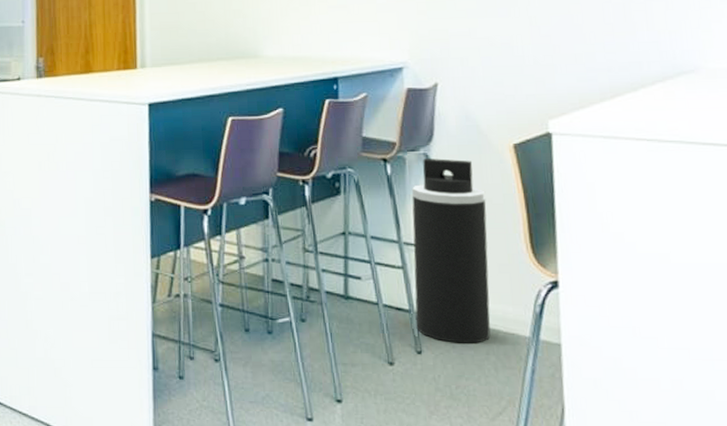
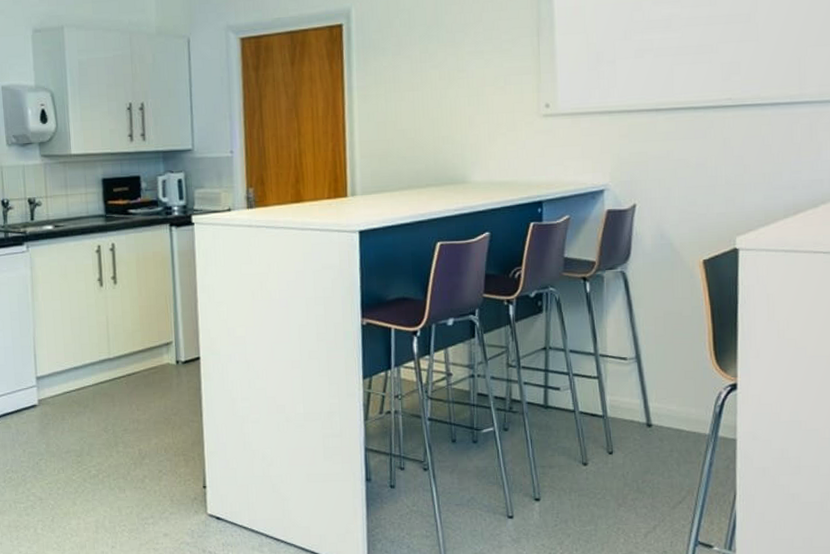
trash can: present [411,157,491,344] -> none [608,275,676,443]

